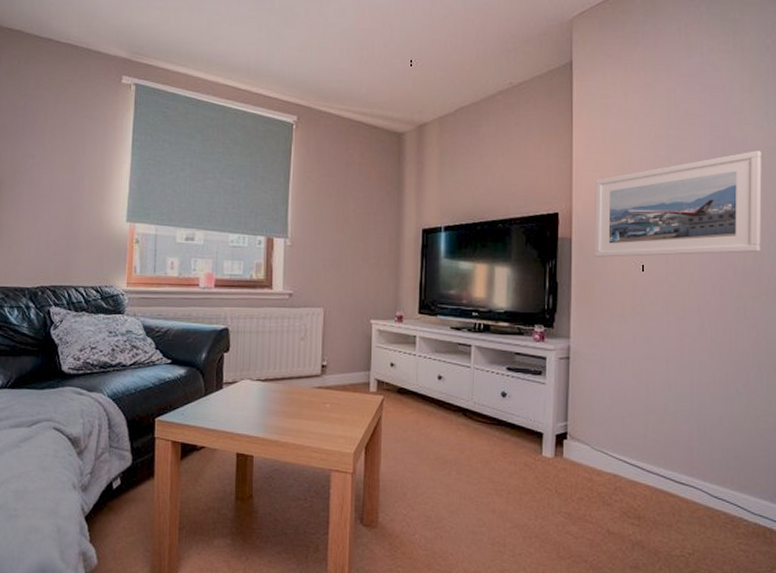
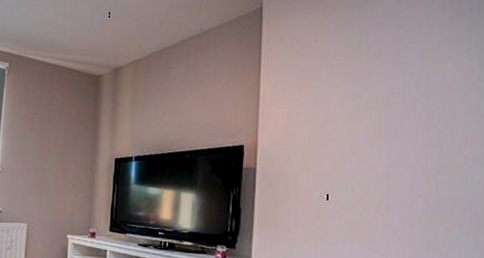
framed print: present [593,150,762,257] -> none [277,86,461,187]

